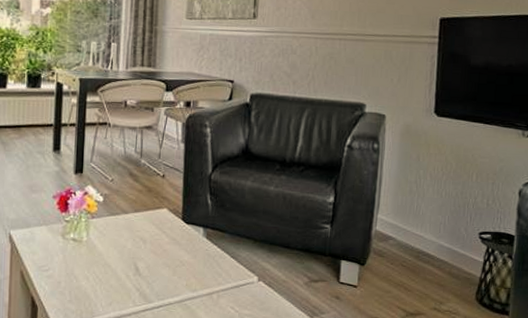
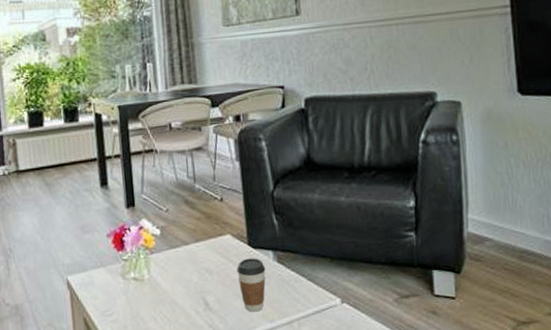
coffee cup: none [169,232,195,281] -> present [237,258,266,312]

